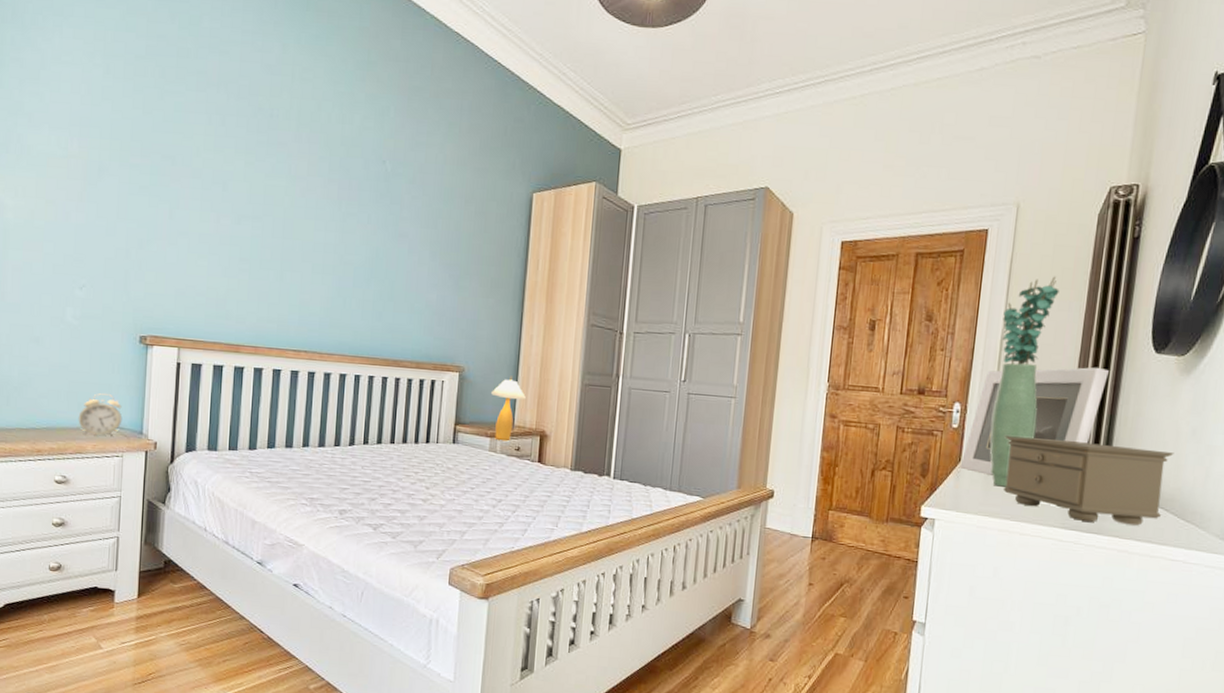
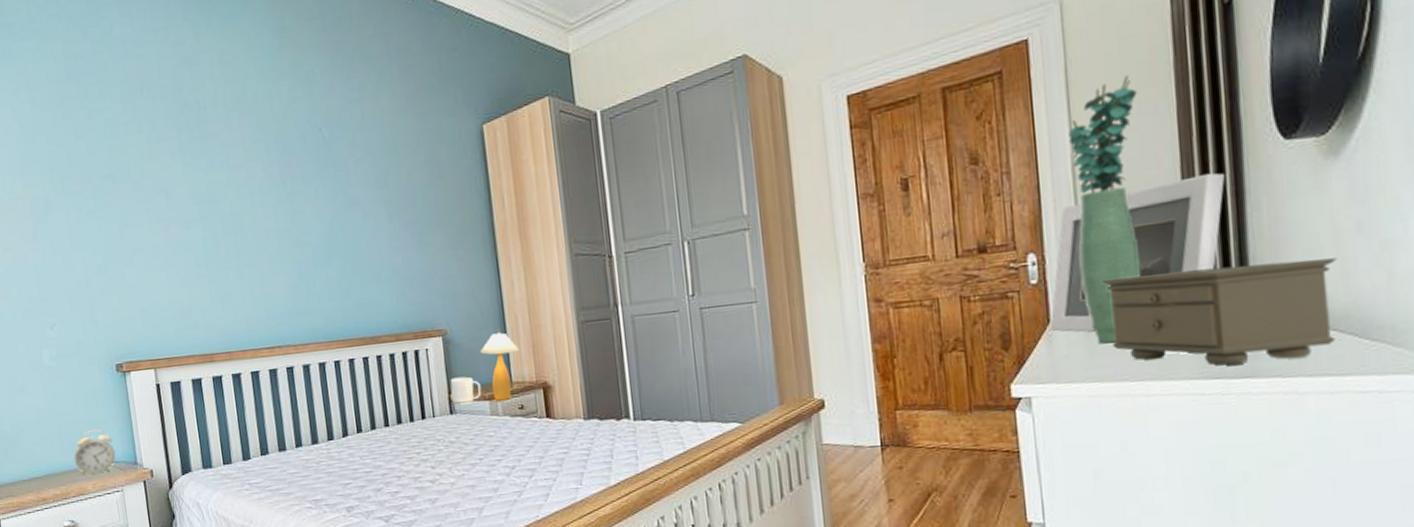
mug: none [456,411,485,436] -> present [450,376,482,404]

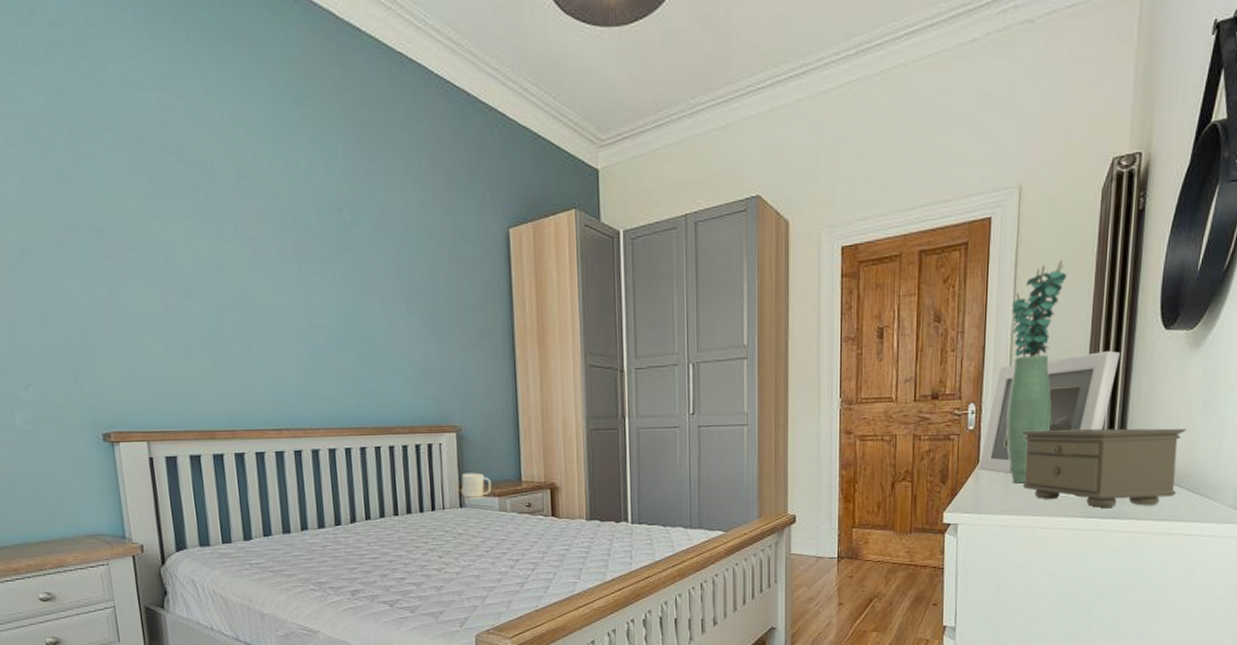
alarm clock: present [73,429,116,475] -> none [51,500,101,547]
table lamp: present [479,328,520,402] -> none [492,429,531,499]

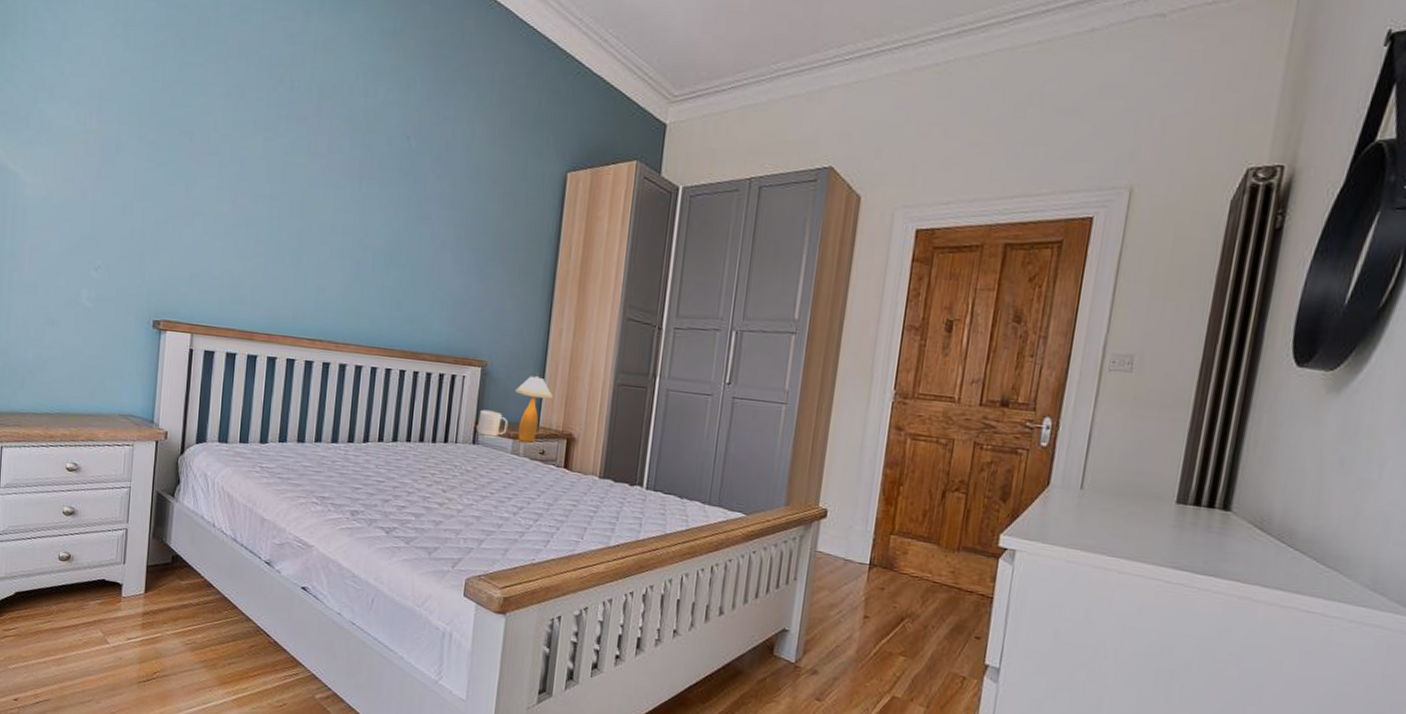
table lamp: none [492,429,531,499] -> present [514,372,554,444]
picture frame: present [978,350,1120,474] -> none [1048,380,1236,504]
vase: present [1006,260,1067,484] -> none [1085,273,1179,517]
jewelry box: present [1021,428,1187,508] -> none [1099,458,1316,569]

